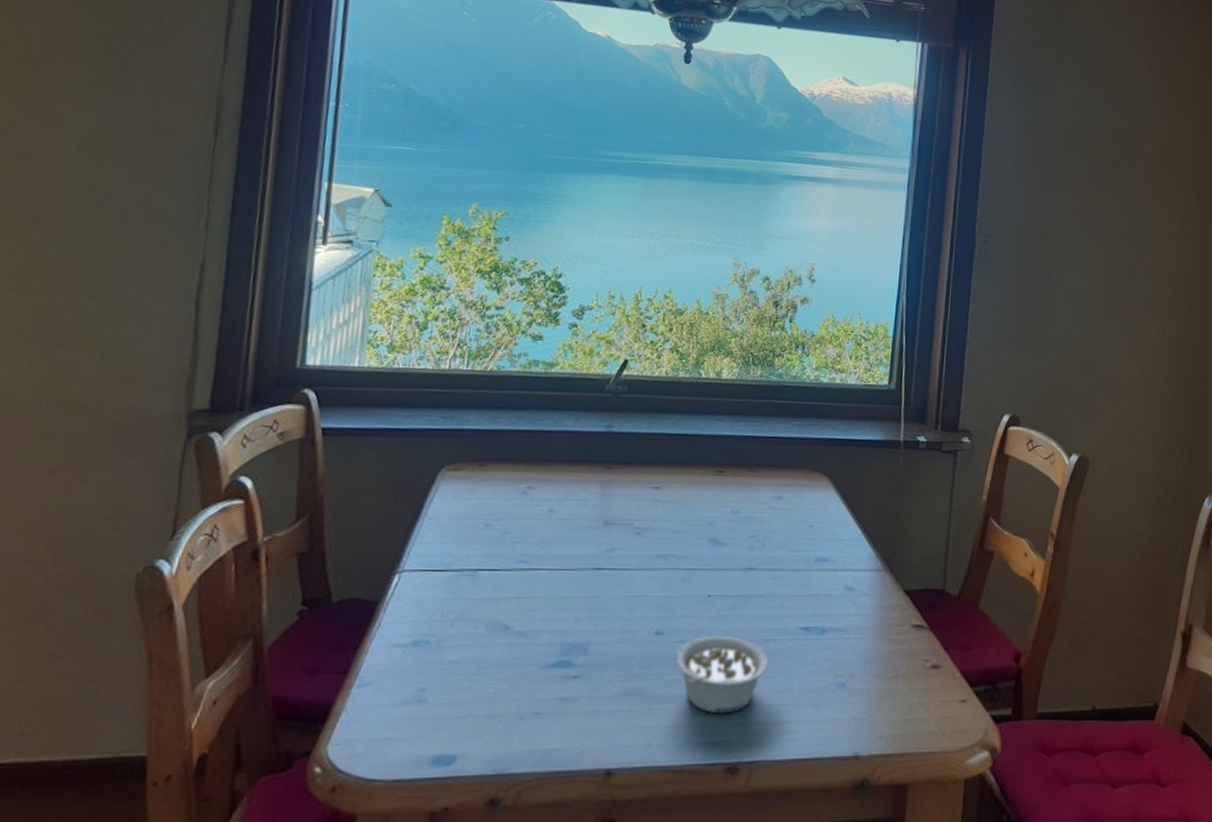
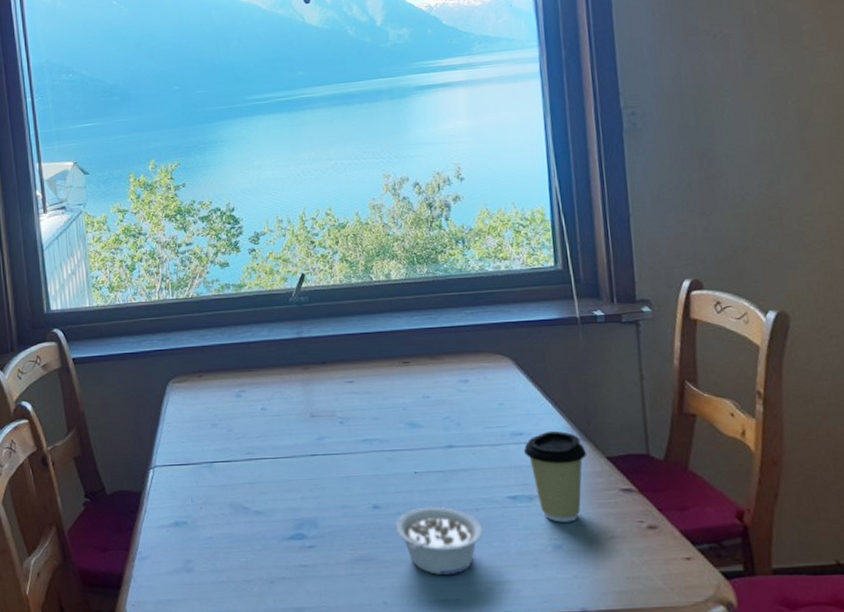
coffee cup: none [824,558,886,658] -> present [523,430,586,523]

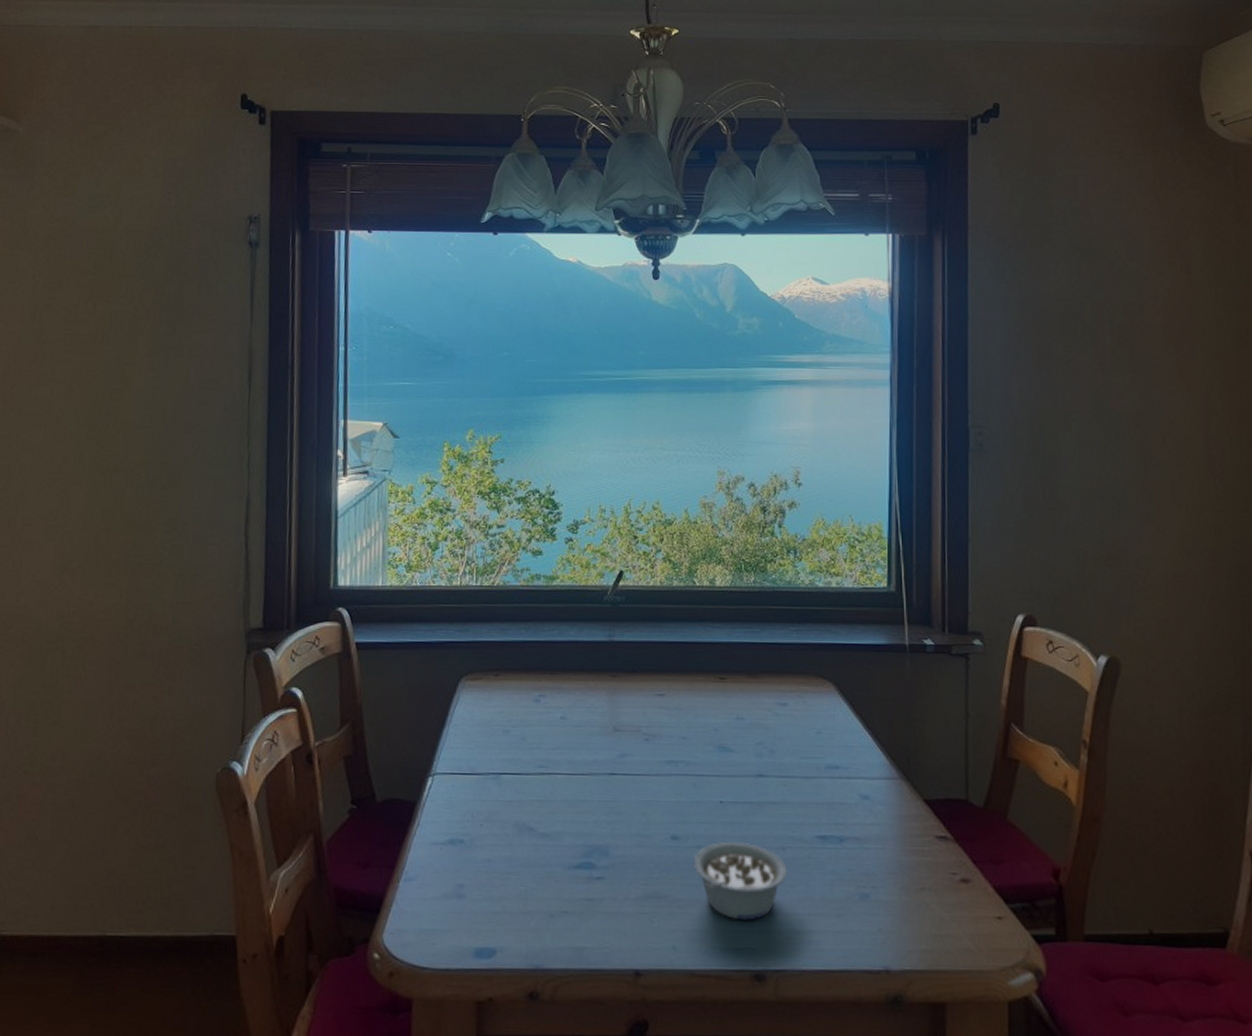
coffee cup: present [523,430,586,523] -> none [837,766,903,869]

